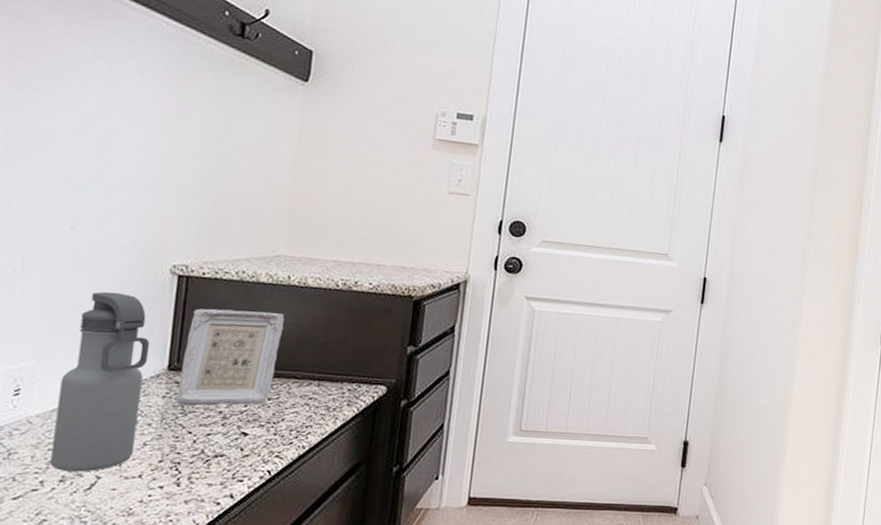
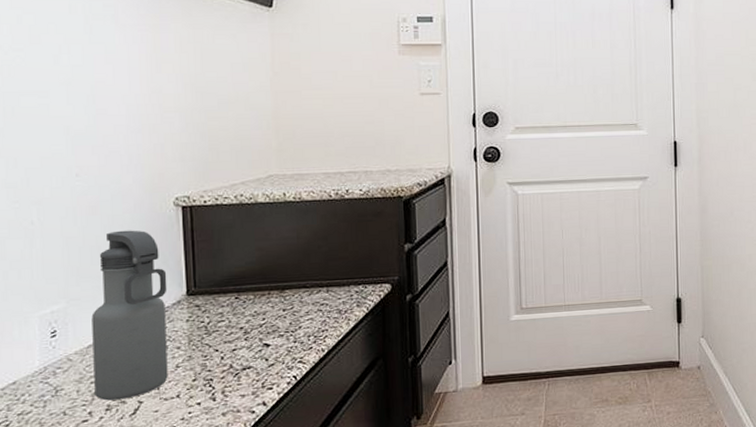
picture frame: present [176,308,285,406] -> none [199,229,287,327]

